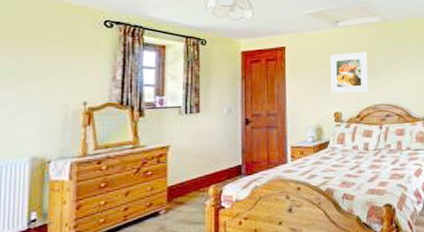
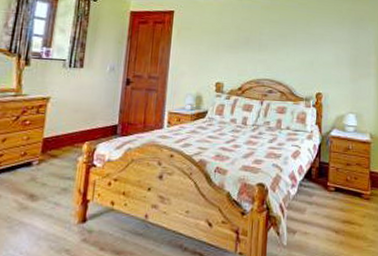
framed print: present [330,51,368,94] -> none [215,23,255,65]

